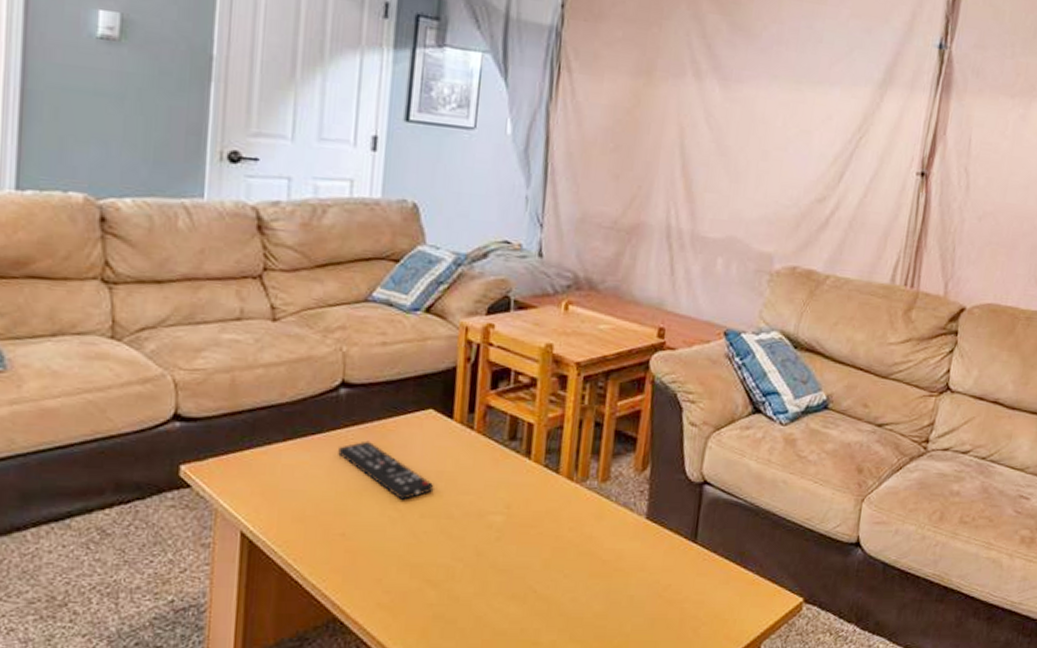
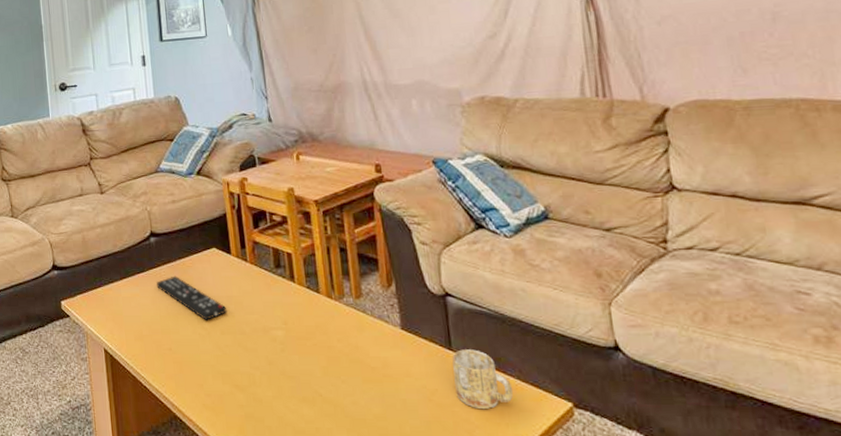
mug: none [690,542,749,605] -> present [452,349,513,409]

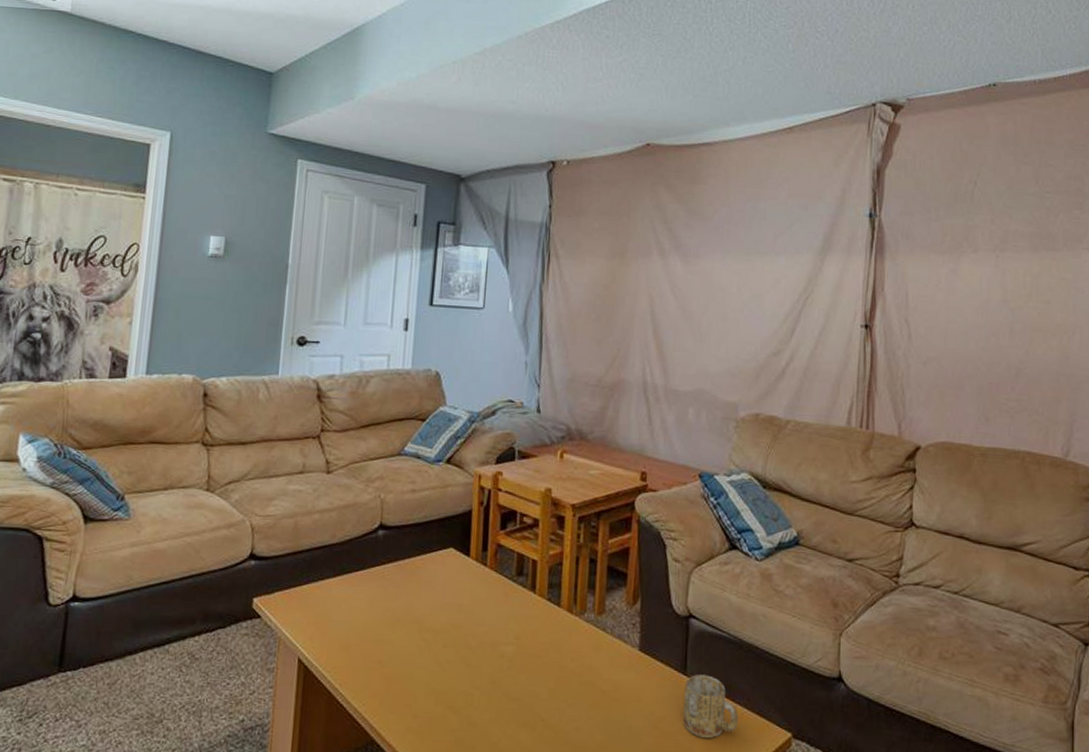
remote control: present [157,275,227,320] -> none [377,576,455,630]

